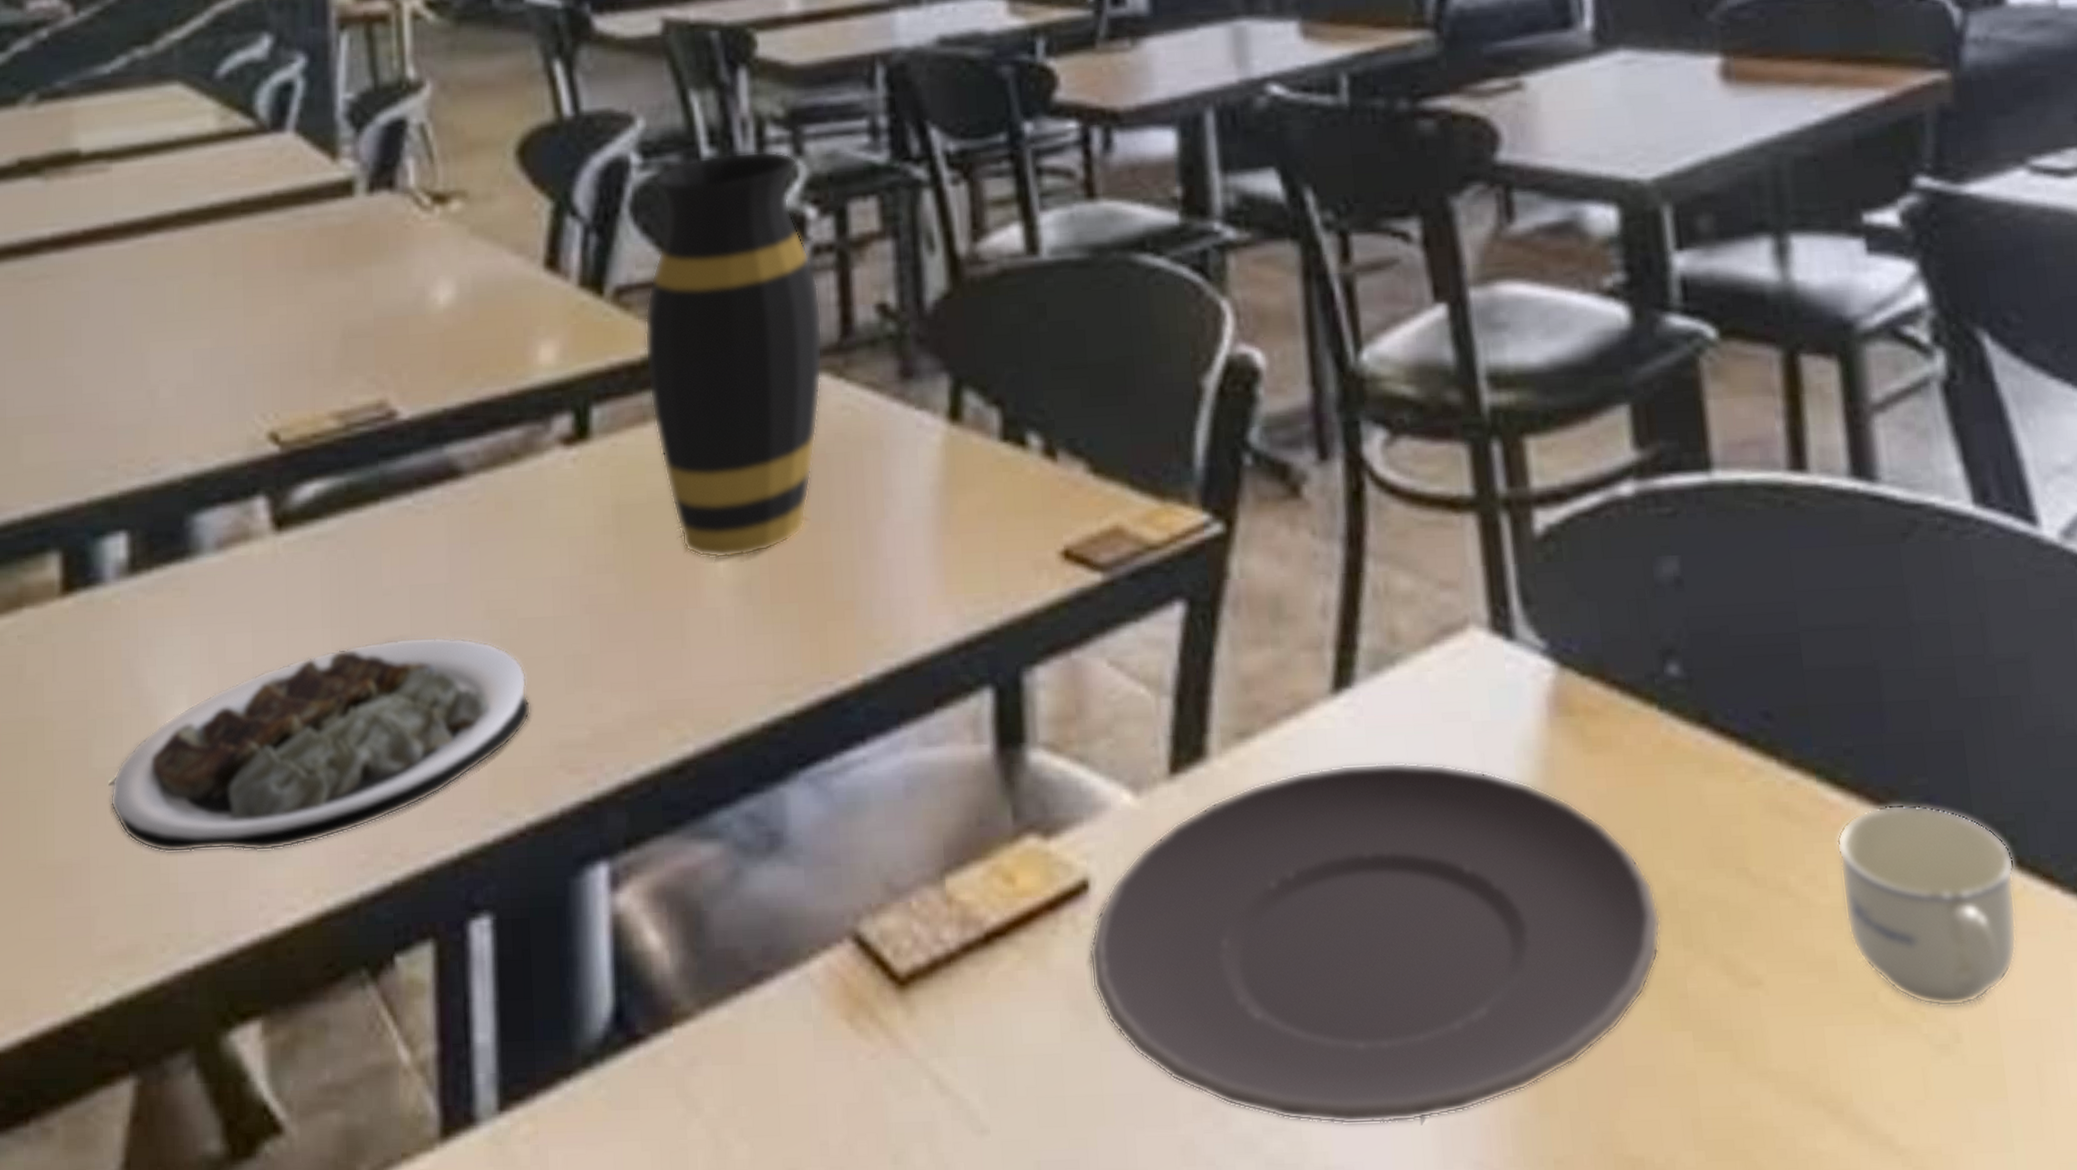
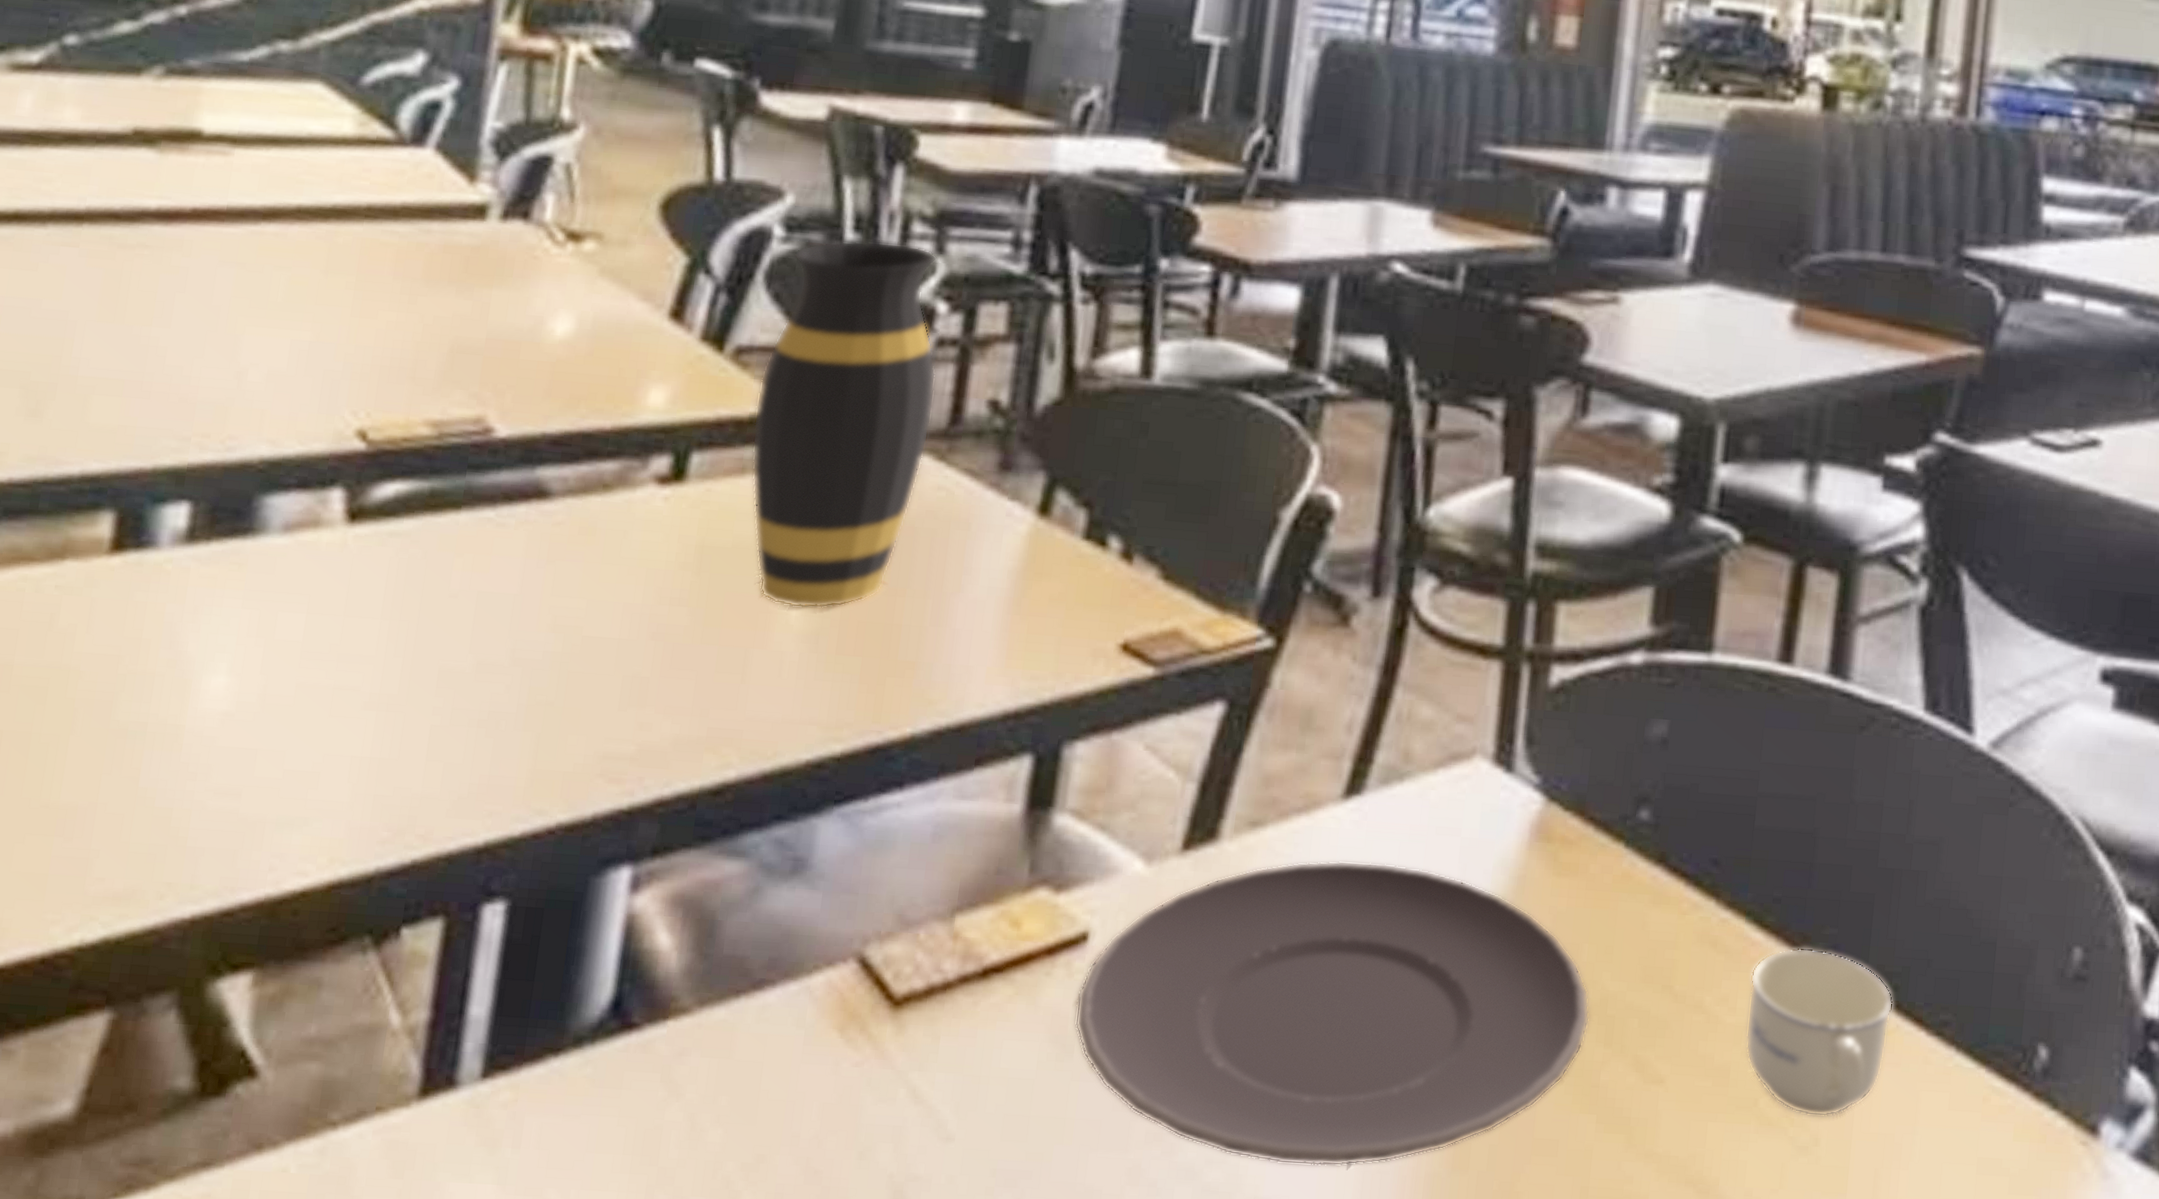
plate: present [110,636,531,853] -> none [128,638,582,818]

